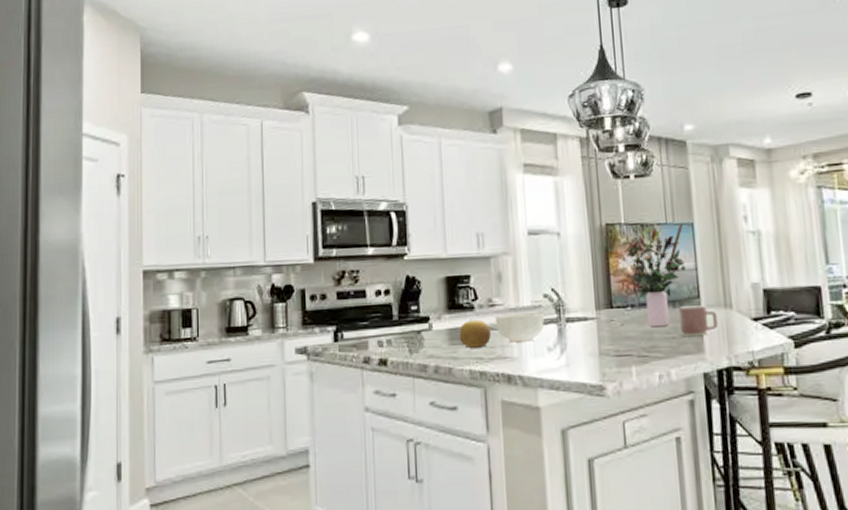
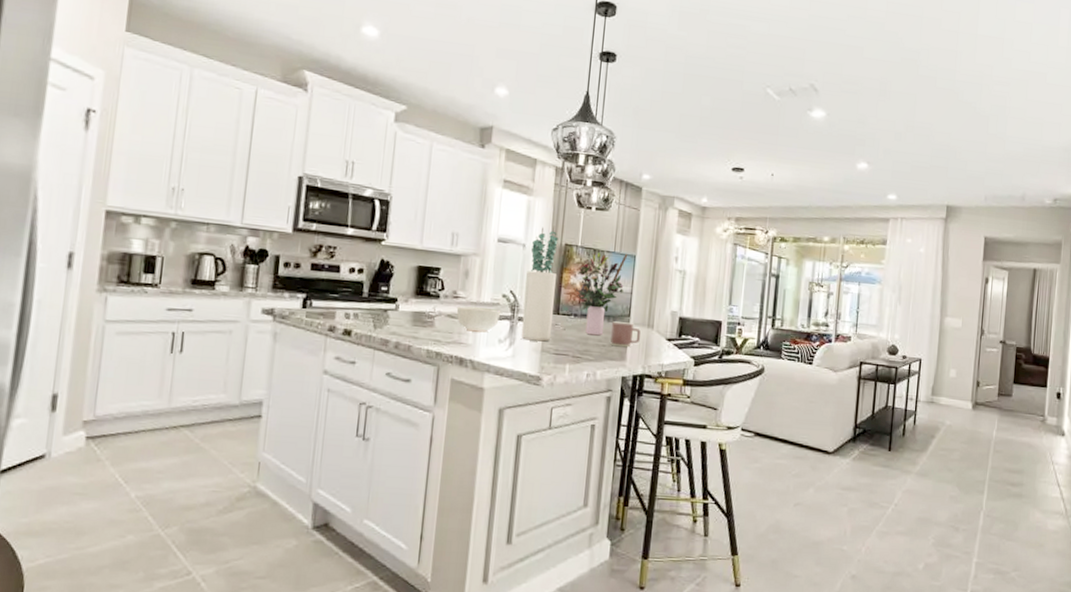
fruit: present [459,319,491,349] -> none [422,307,451,332]
vase: none [566,205,609,344] -> present [521,225,558,342]

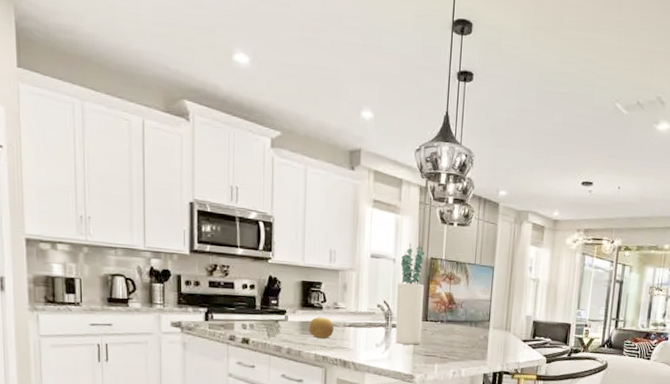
fruit: none [422,307,451,332] -> present [309,317,334,339]
bowl: present [456,306,501,333] -> none [338,316,377,338]
bouquet: present [574,251,628,336] -> none [439,264,487,339]
mug: present [610,321,641,348] -> none [472,326,499,349]

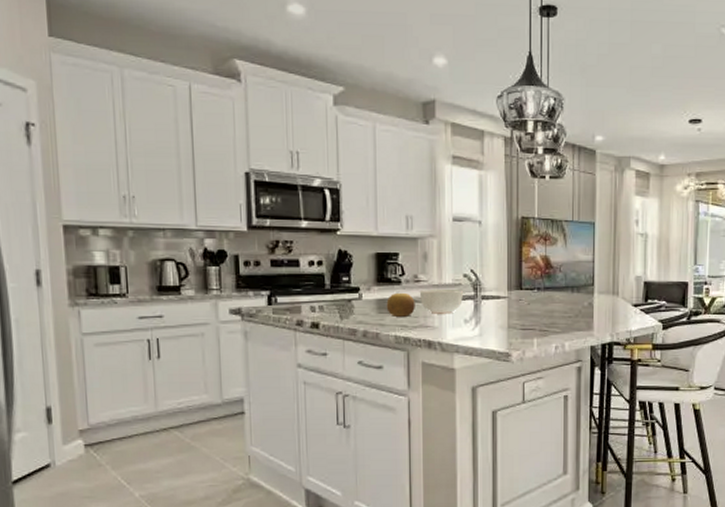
bowl: none [338,316,377,338] -> present [419,290,464,314]
vase: present [395,241,425,345] -> none [486,199,517,318]

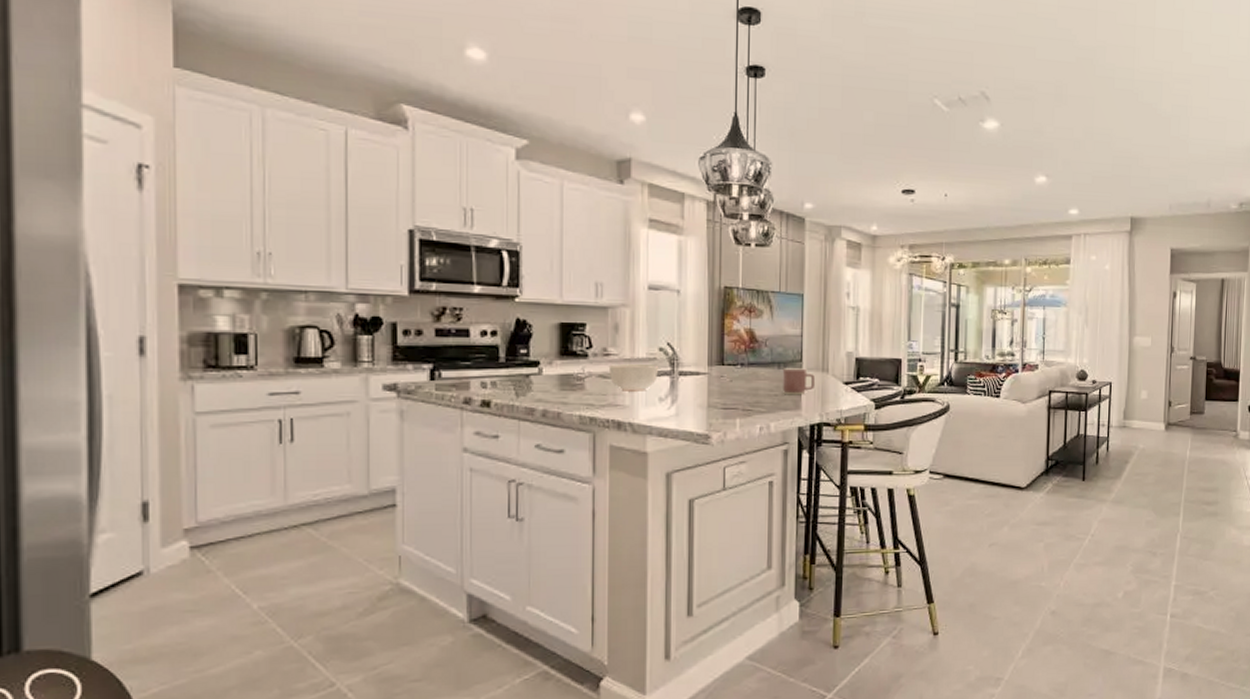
fruit: present [386,292,415,318] -> none [570,367,603,396]
mug: none [575,292,606,317] -> present [782,368,815,395]

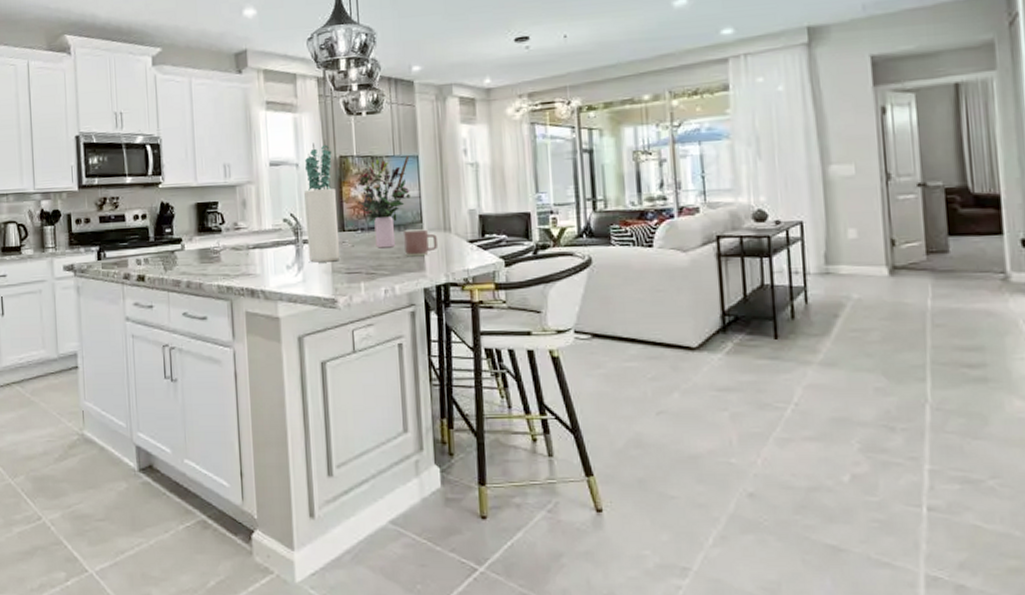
bowl: present [608,364,659,391] -> none [239,235,285,261]
vase: none [683,267,719,396] -> present [304,139,341,263]
bouquet: none [736,293,795,385] -> present [353,156,411,249]

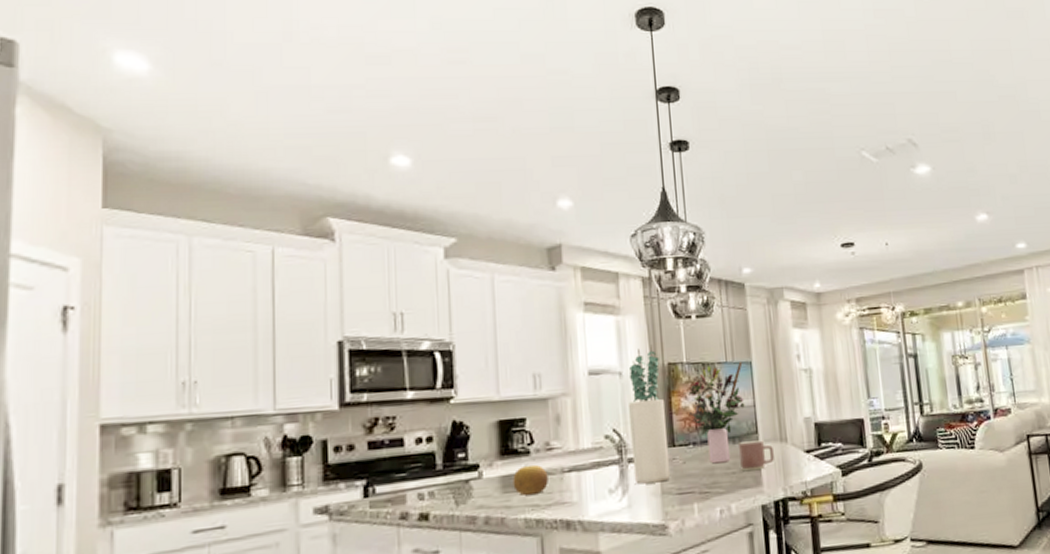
fruit: none [208,241,237,267] -> present [513,464,548,496]

